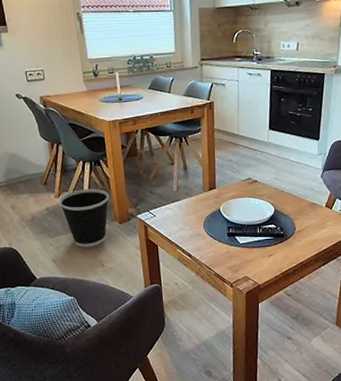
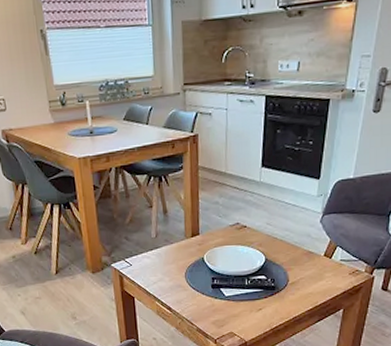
wastebasket: present [59,188,109,248] -> none [26,234,81,299]

